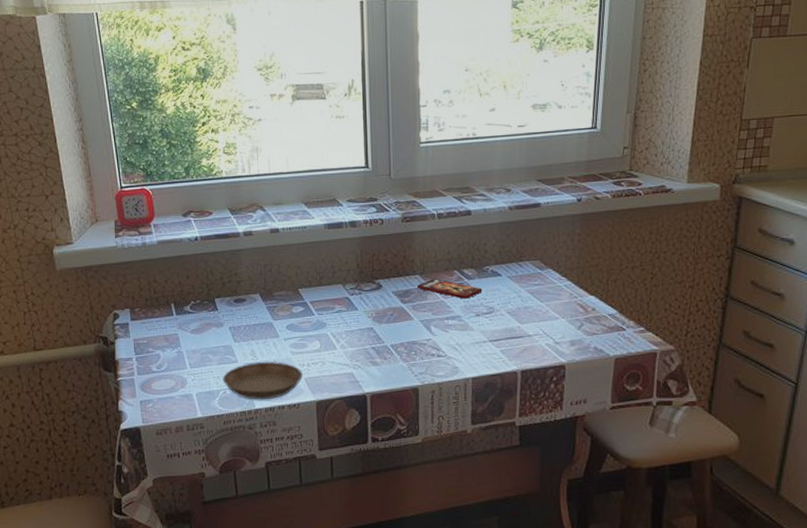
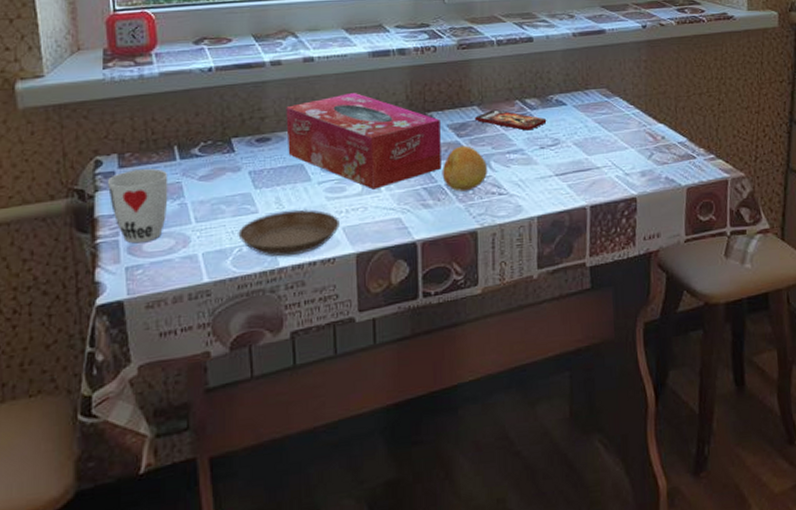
cup: none [123,322,169,382] -> present [107,168,168,244]
tissue box: none [257,260,388,347] -> present [286,92,442,190]
fruit: none [388,311,428,352] -> present [442,145,487,192]

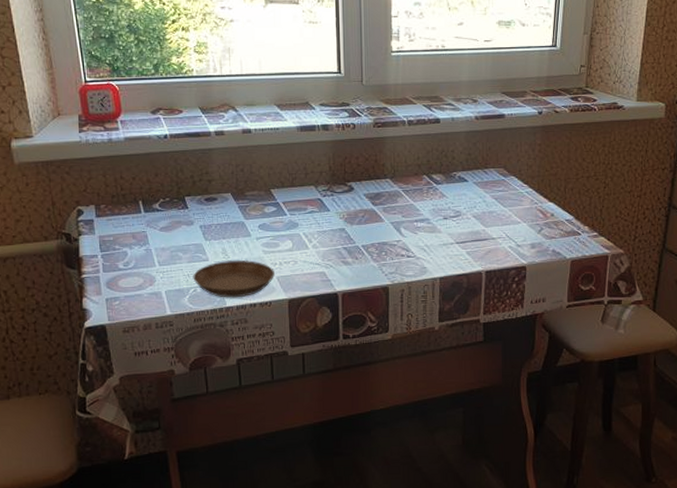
cup: present [107,168,168,244] -> none [87,219,137,280]
tissue box: present [286,92,442,190] -> none [229,161,359,246]
fruit: present [442,145,487,192] -> none [359,213,398,252]
smartphone: present [475,109,547,131] -> none [388,183,450,203]

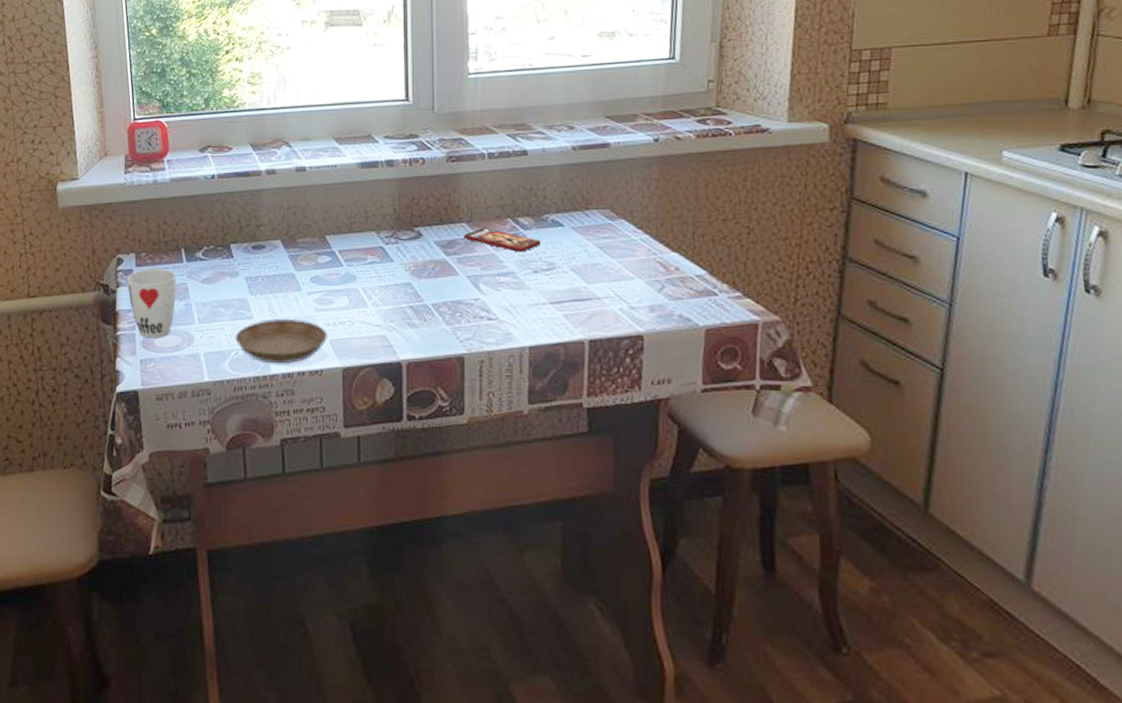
cup: none [87,219,137,280] -> present [126,269,177,338]
smartphone: none [388,183,450,203] -> present [464,228,542,252]

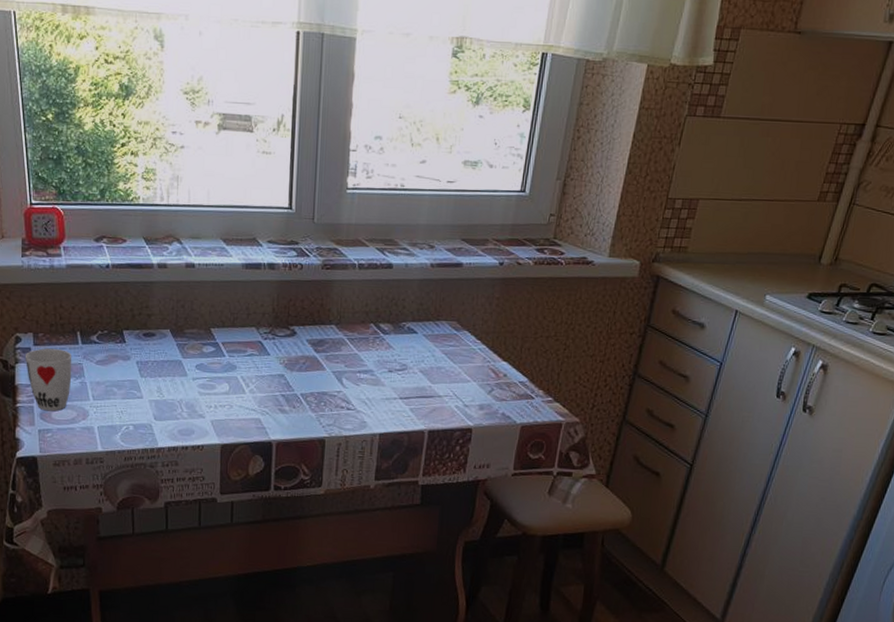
saucer: present [235,319,327,364] -> none [126,400,209,439]
smartphone: present [464,228,542,252] -> none [332,330,398,354]

